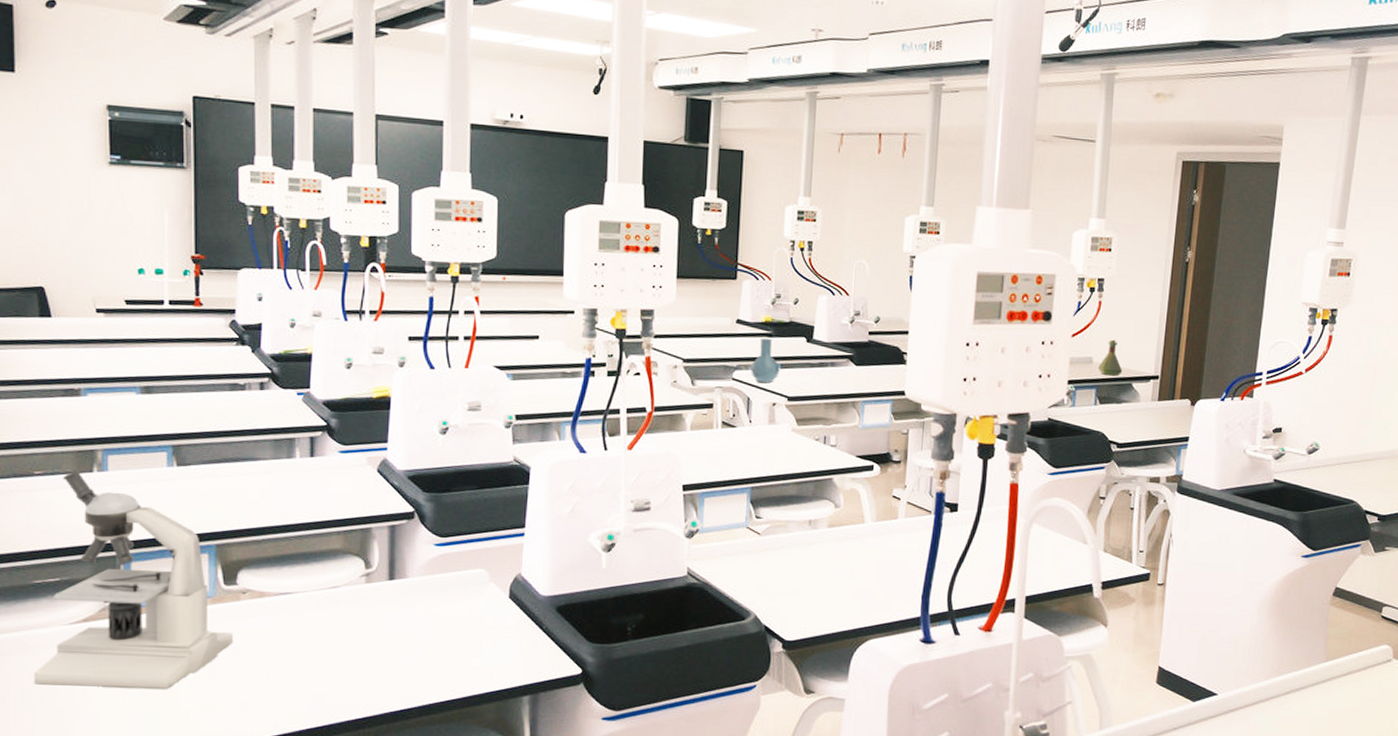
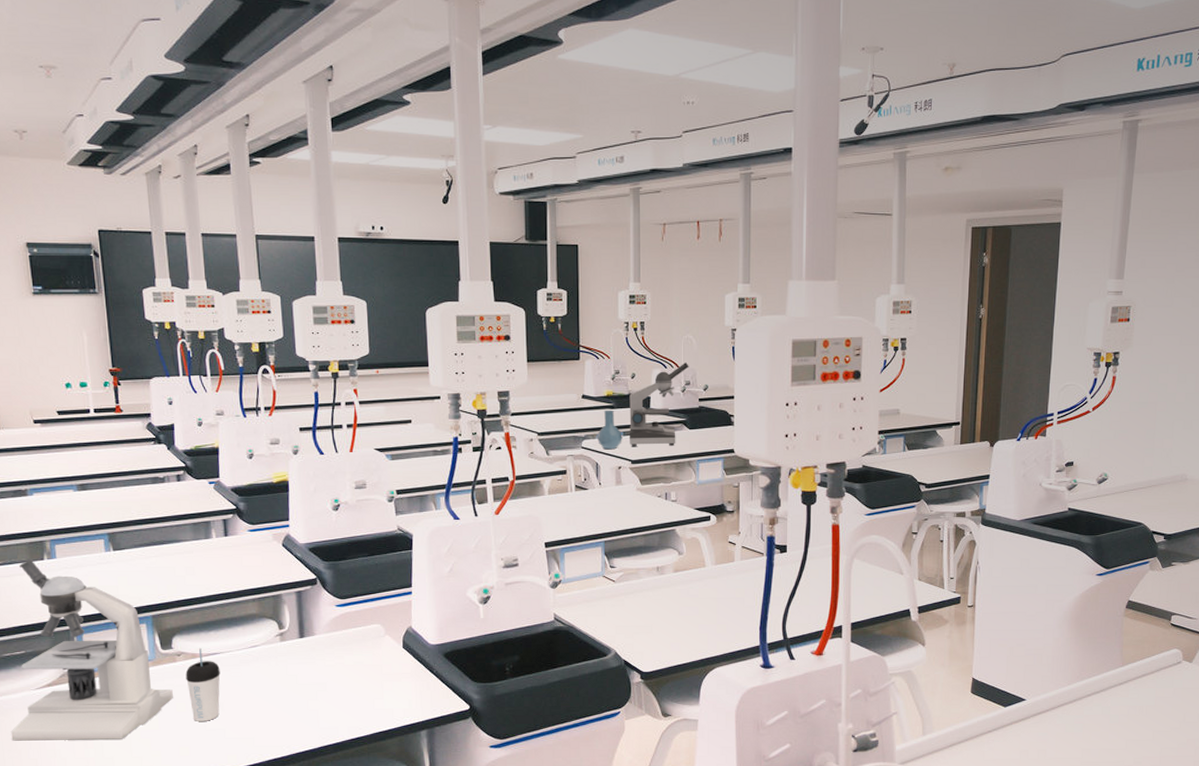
beverage cup: none [250,585,292,673] -> present [185,647,220,721]
microscope: none [787,290,860,383] -> present [629,363,689,447]
flask: present [1098,339,1123,377] -> none [905,392,927,425]

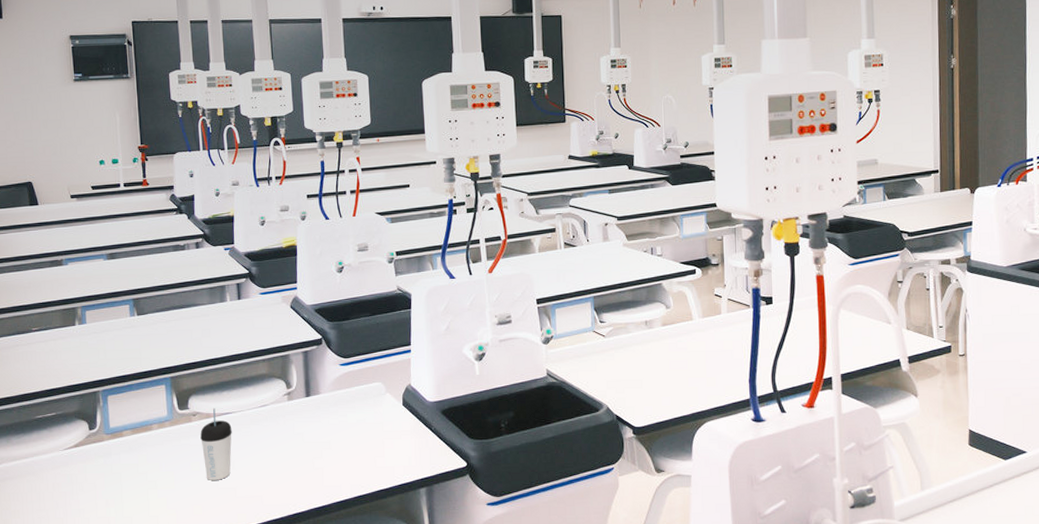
microscope: present [11,558,173,741] -> none [40,324,188,501]
flask: present [597,409,623,450] -> none [584,169,608,207]
microscope: present [629,363,689,447] -> none [613,121,670,204]

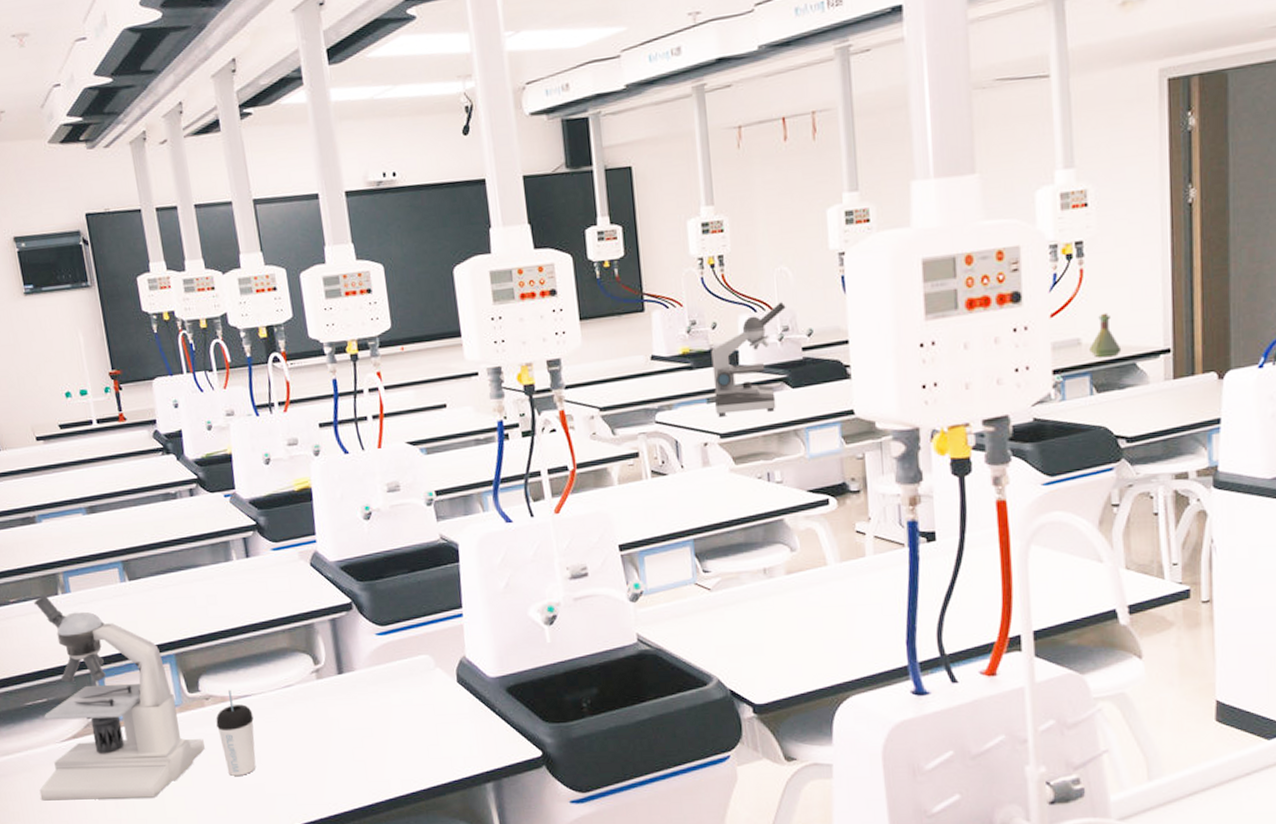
microscope: none [40,324,188,501] -> present [33,594,205,801]
microscope: none [613,121,670,204] -> present [711,302,786,417]
flask: none [883,142,906,174] -> present [1089,312,1122,358]

